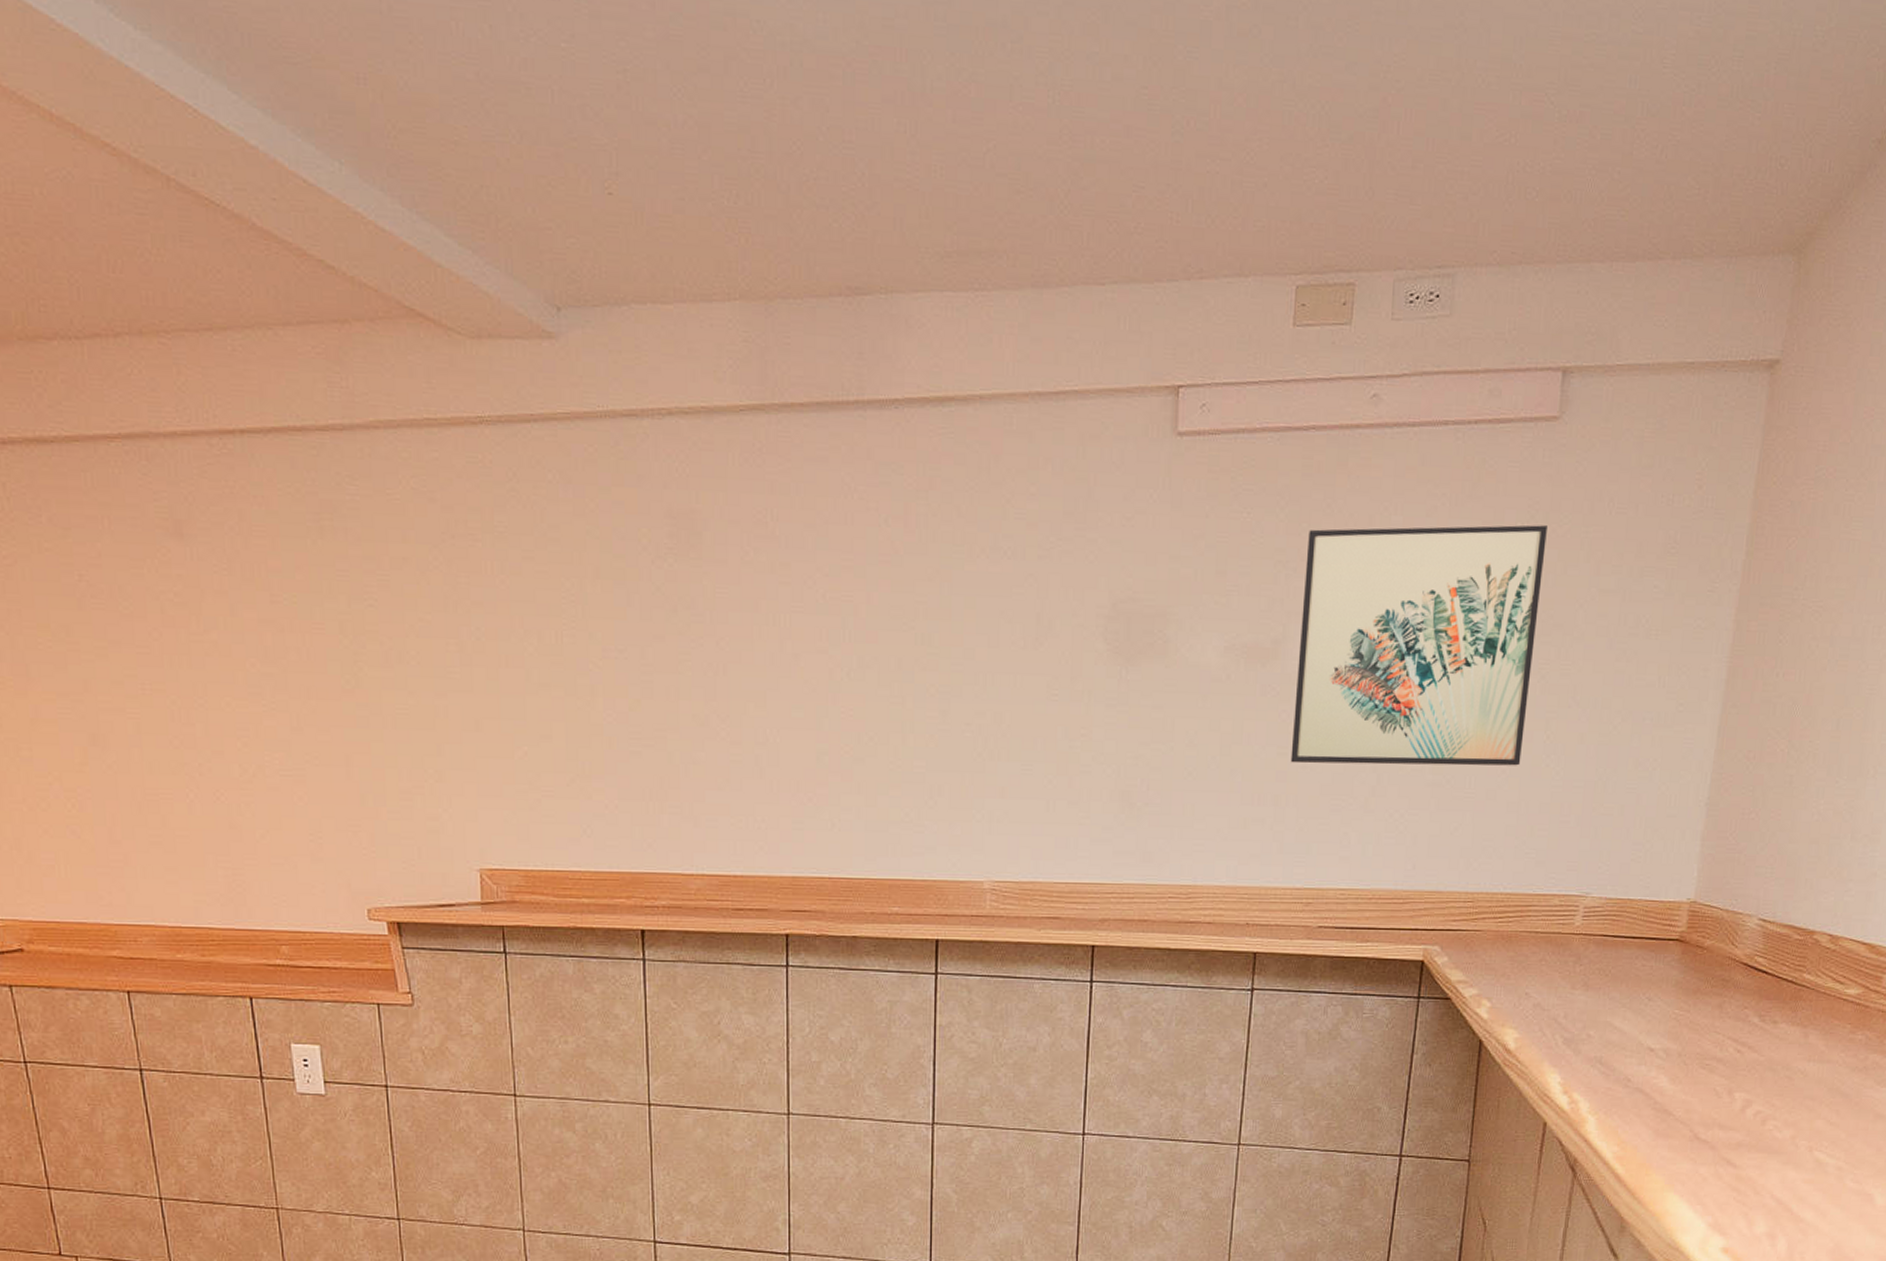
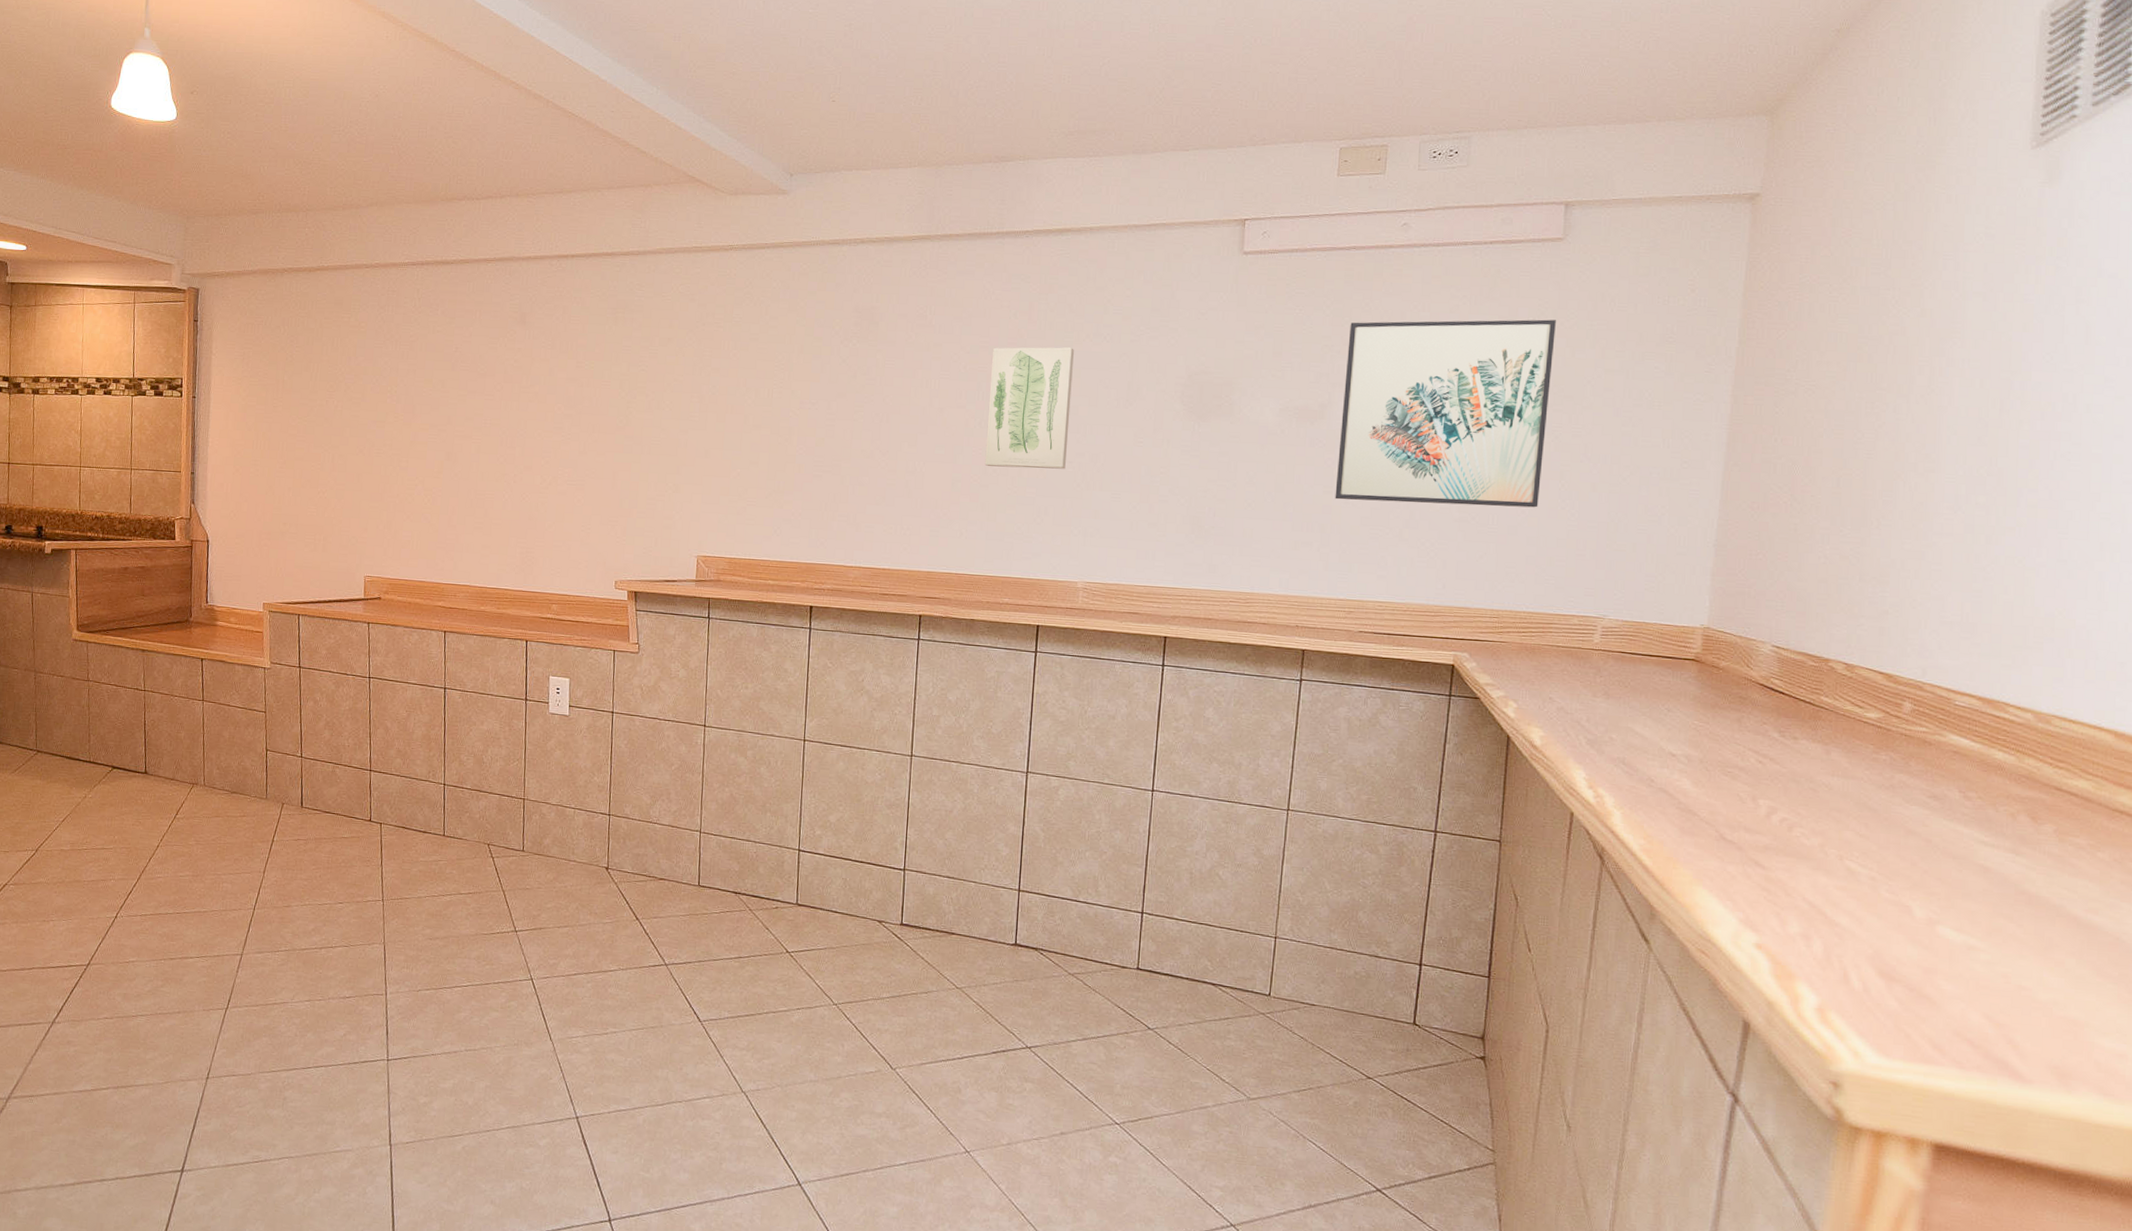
wall art: none [858,566,966,734] -> present [984,347,1074,469]

